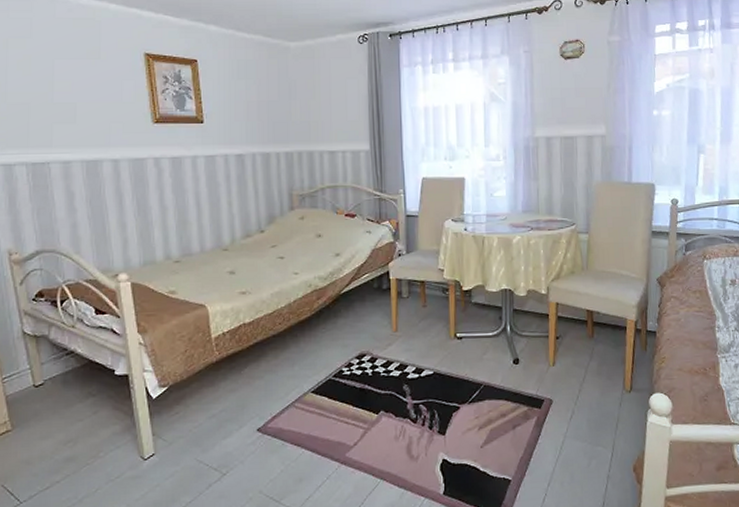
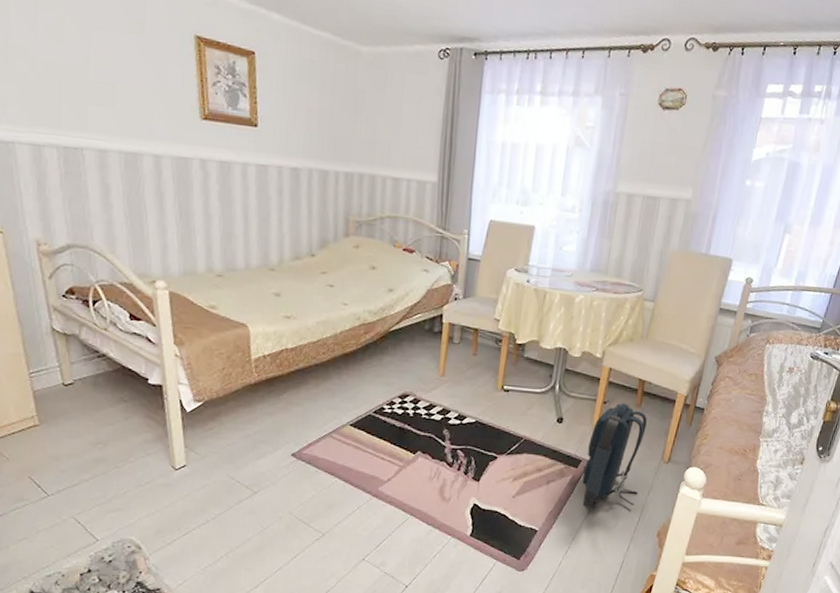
backpack: none [546,336,606,452] -> present [582,403,647,511]

